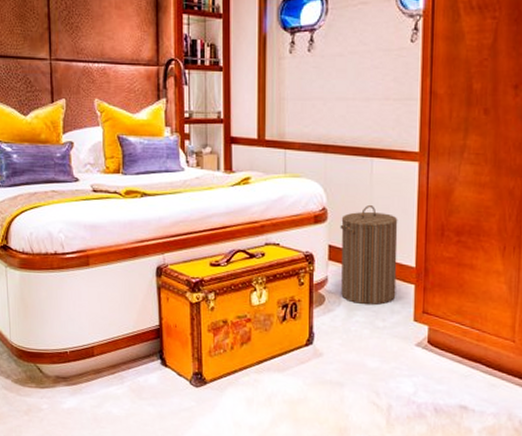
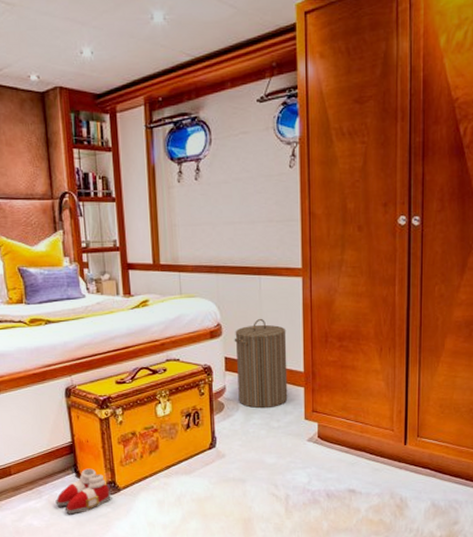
slippers: none [137,356,196,405] -> present [55,468,111,515]

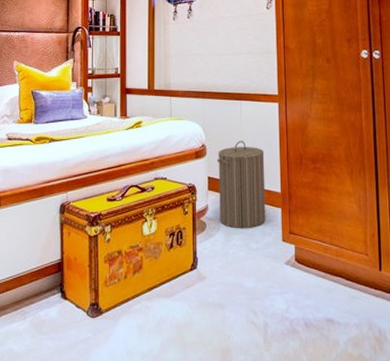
slippers: present [55,468,111,515] -> none [38,288,93,339]

